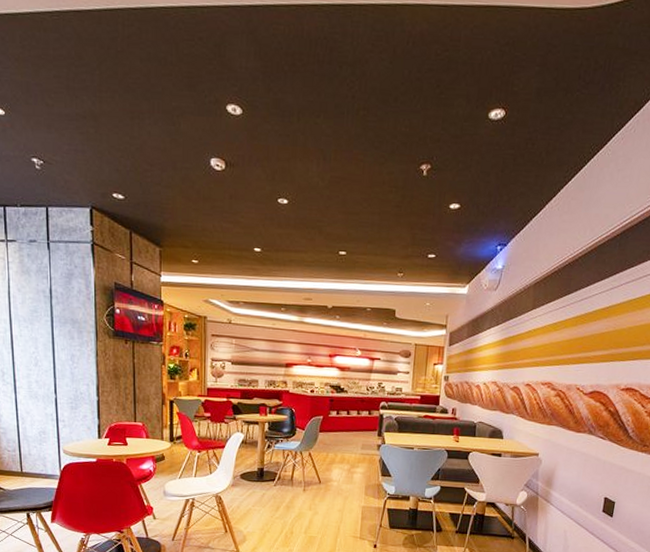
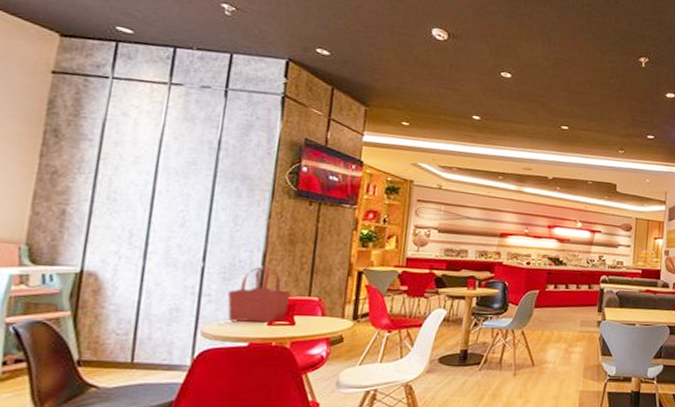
shopping bag: none [77,397,122,444] -> present [227,266,292,323]

